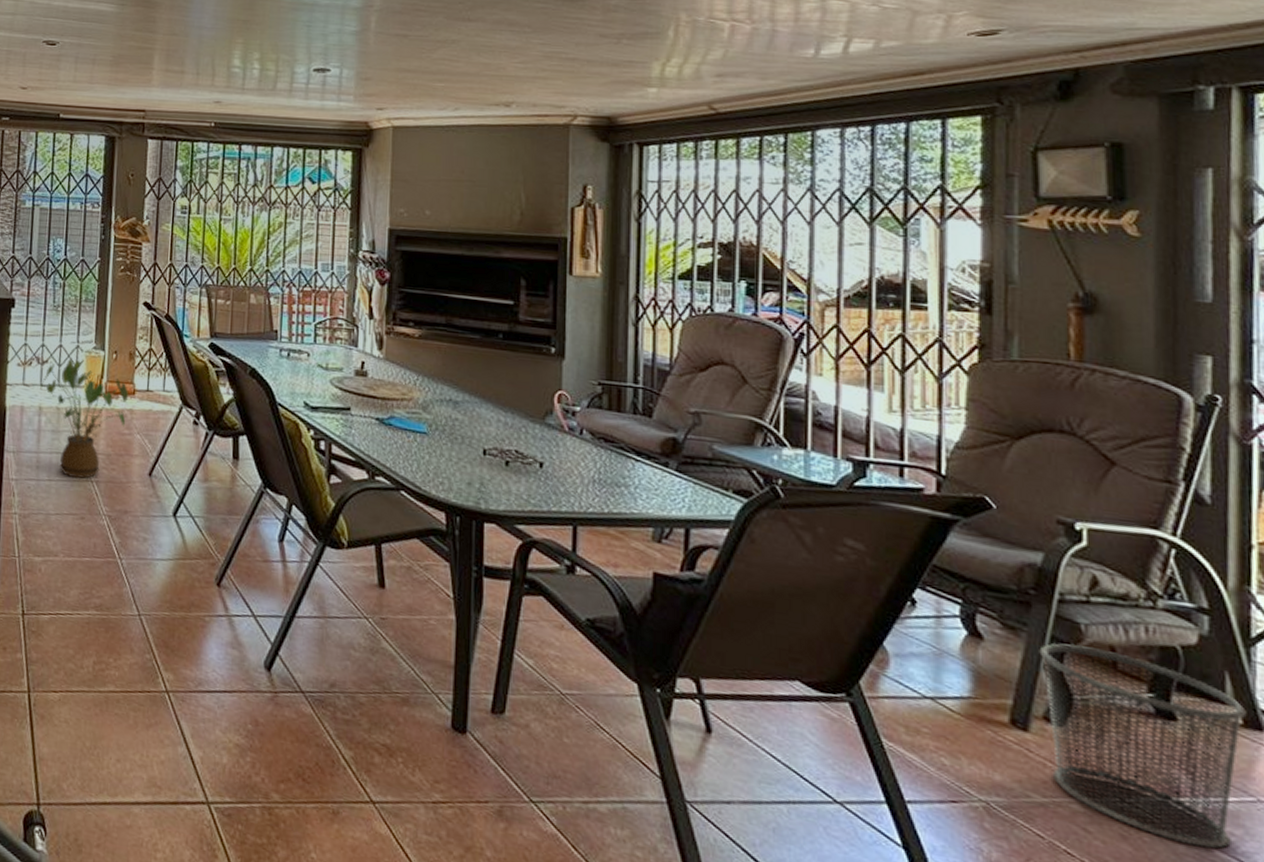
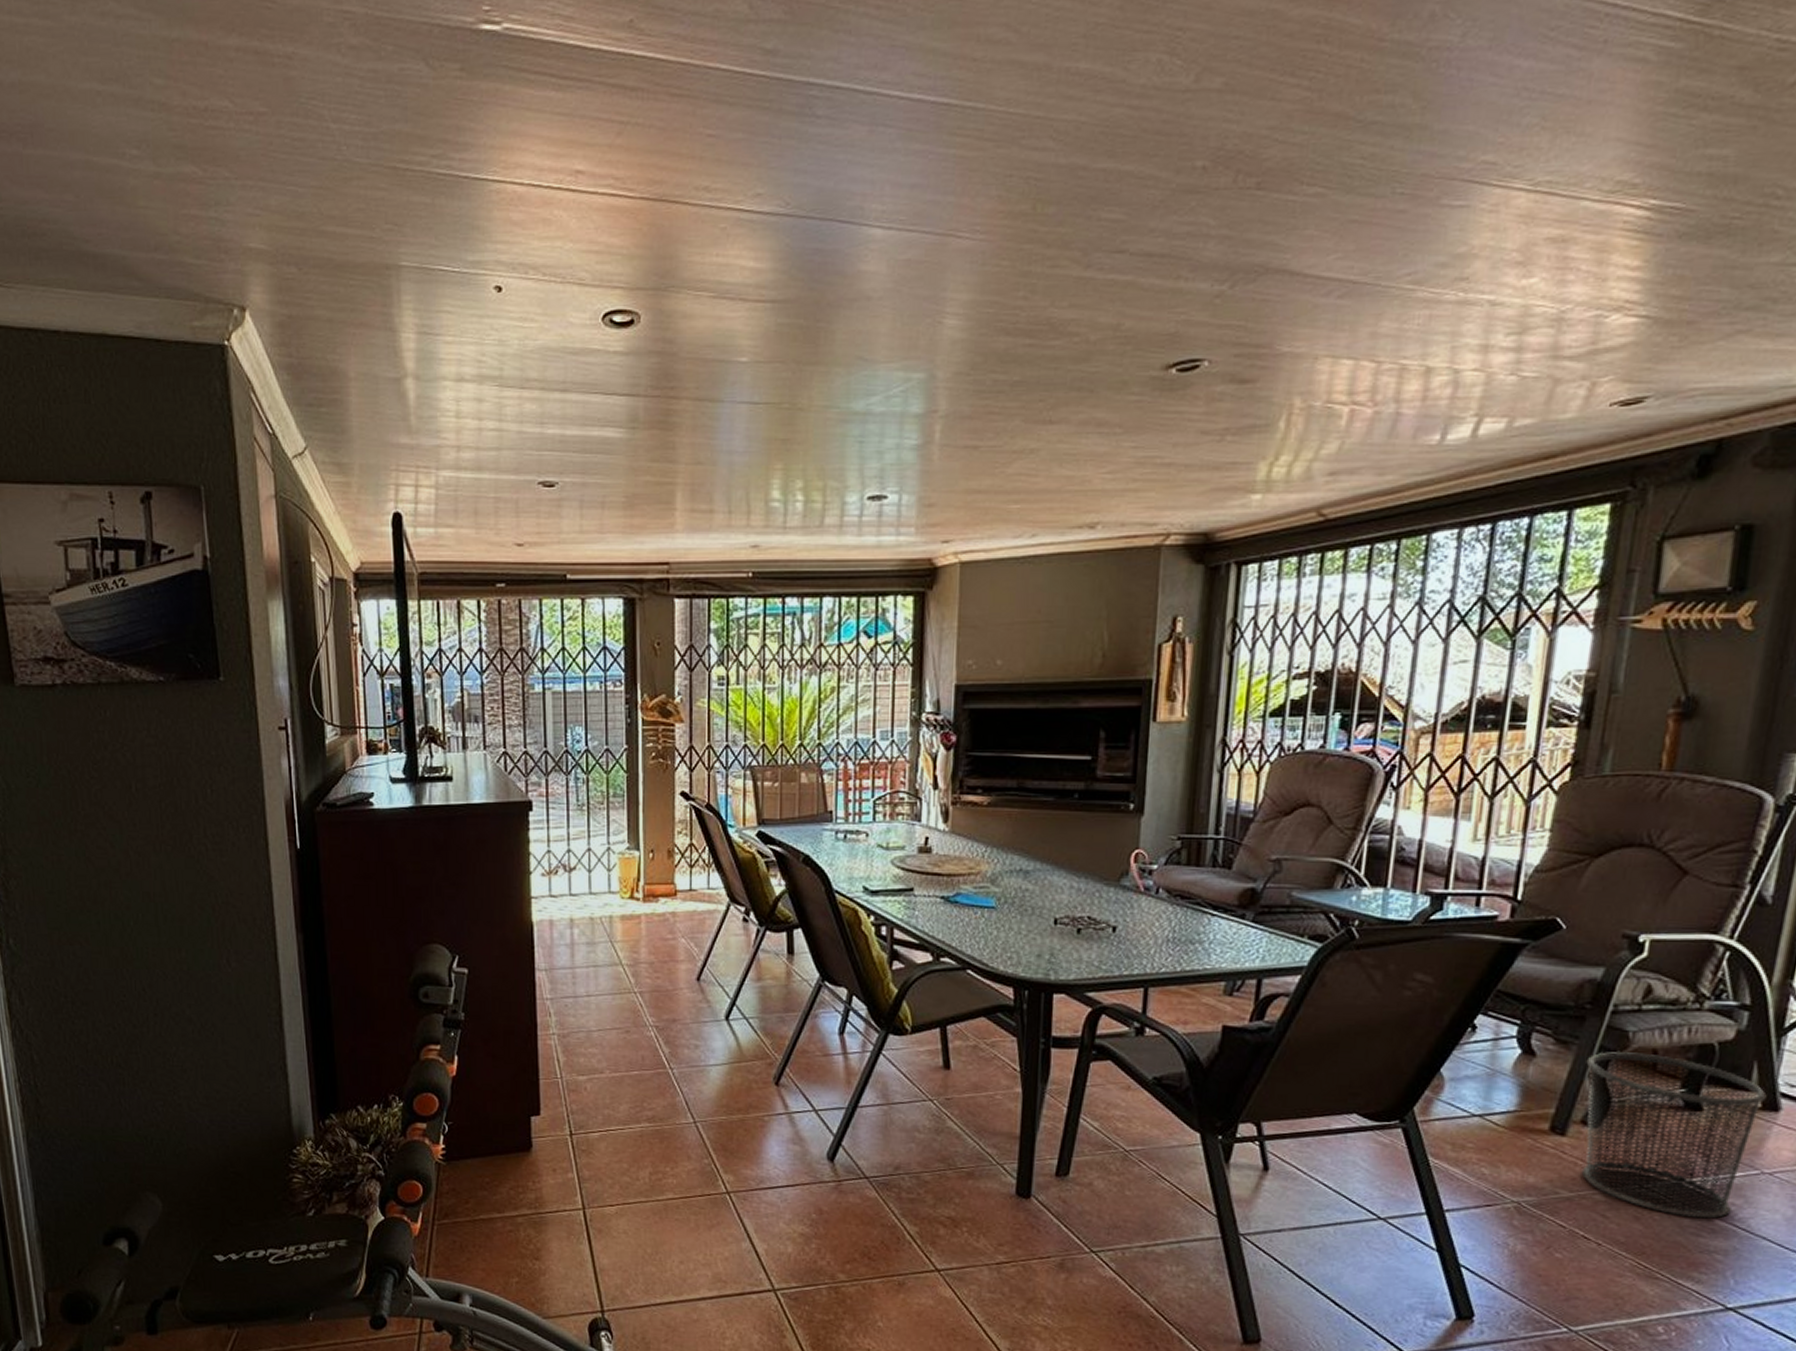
house plant: present [40,359,129,479] -> none [569,863,670,990]

